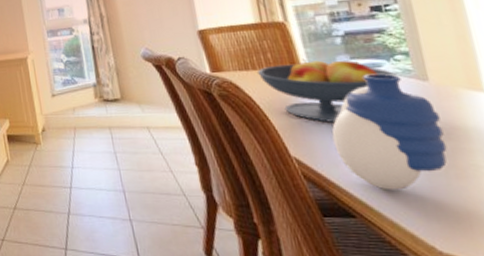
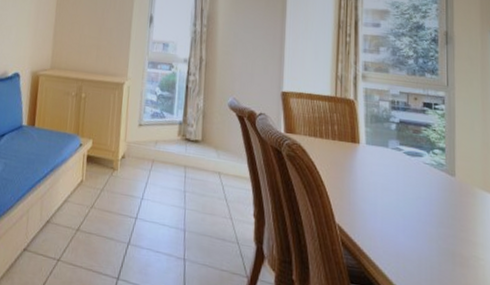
fruit bowl: present [256,58,398,123] -> none [322,136,433,199]
vase: present [331,73,447,190] -> none [372,161,458,269]

